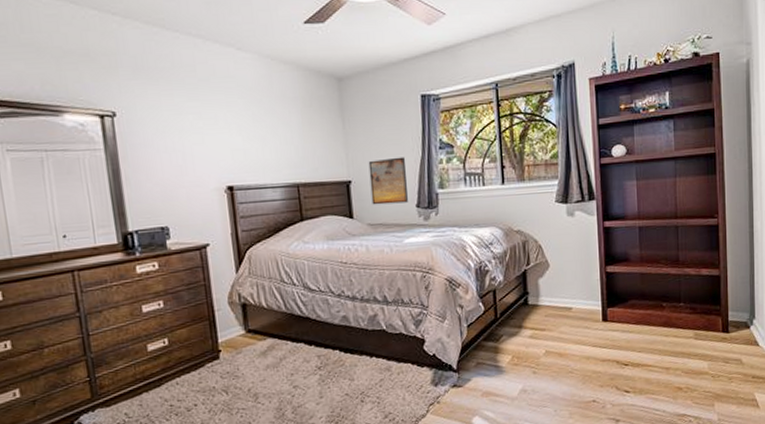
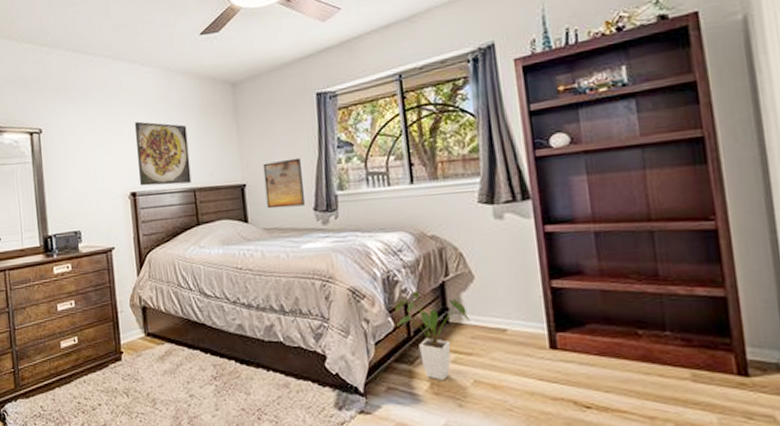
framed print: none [231,111,295,180] -> present [135,121,192,186]
house plant: none [485,277,545,354] -> present [395,289,471,381]

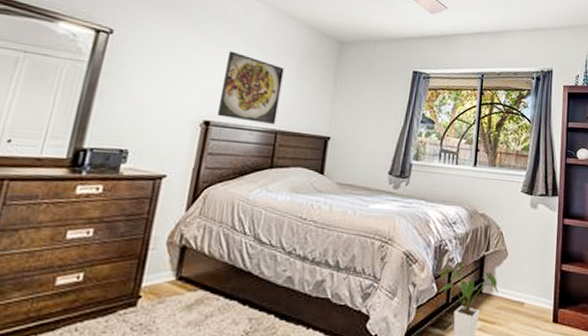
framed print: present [263,158,305,209] -> none [345,121,388,168]

